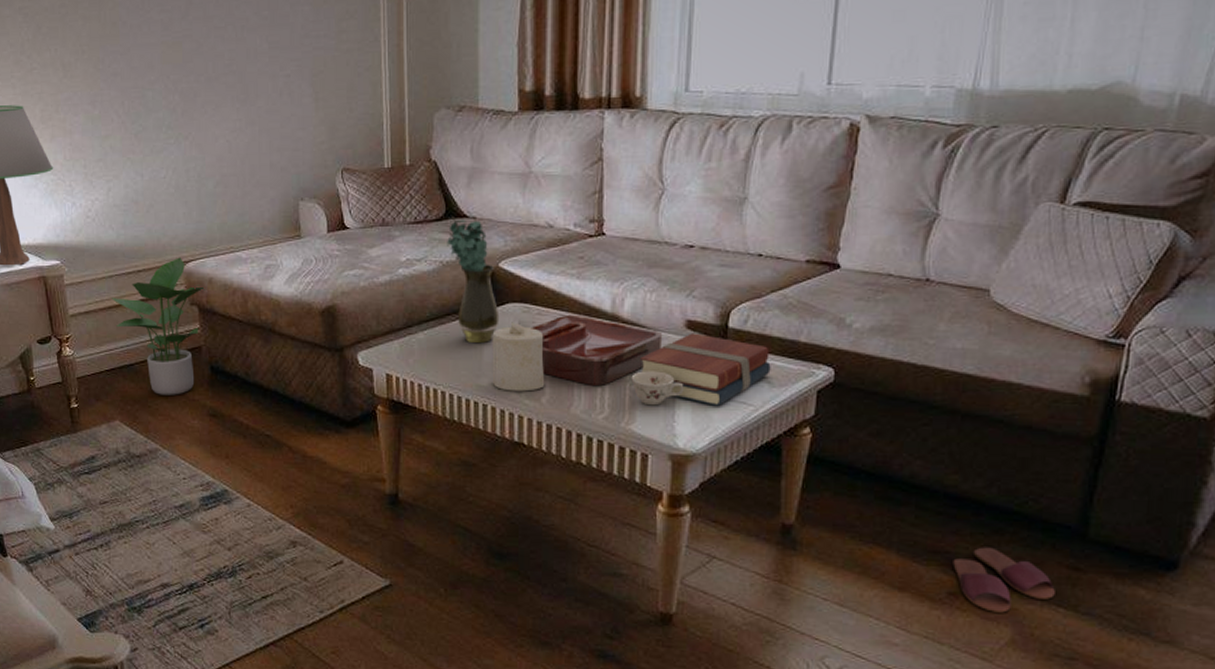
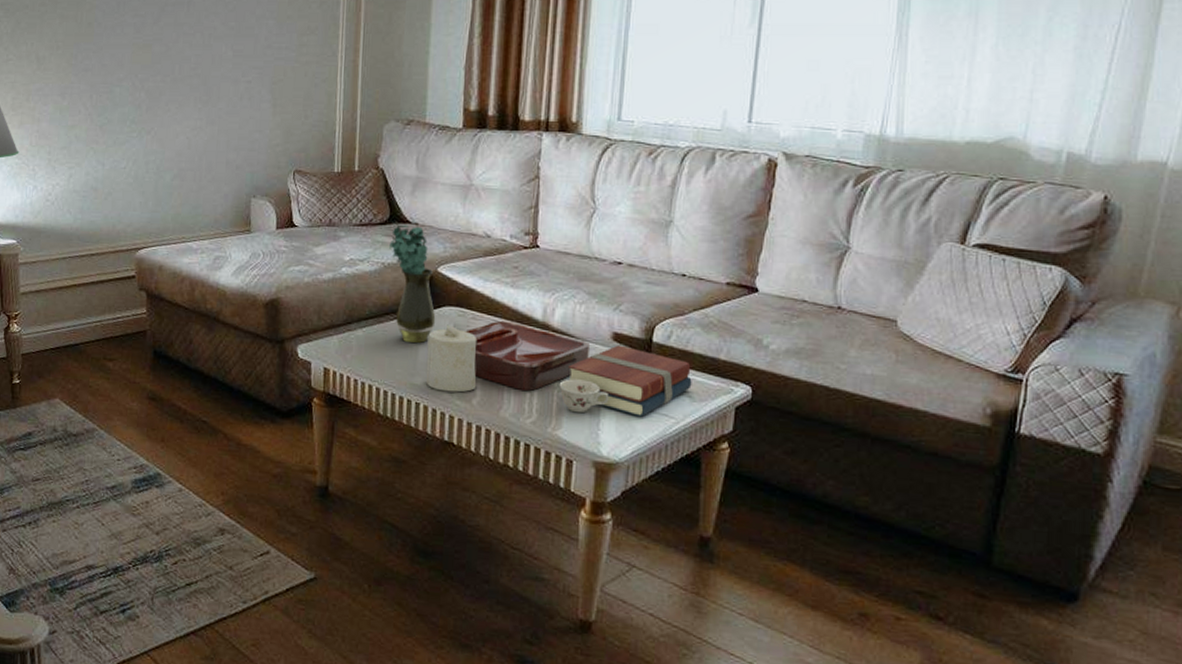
potted plant: present [112,257,206,395] -> none [63,244,156,377]
slippers: present [953,547,1055,613] -> none [864,569,962,637]

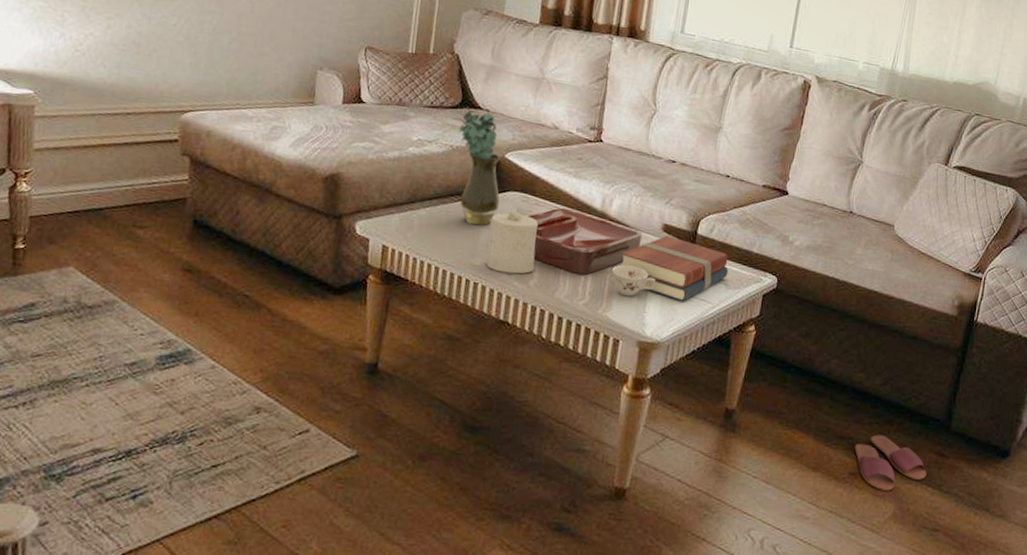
slippers: none [864,569,962,637] -> present [854,434,927,491]

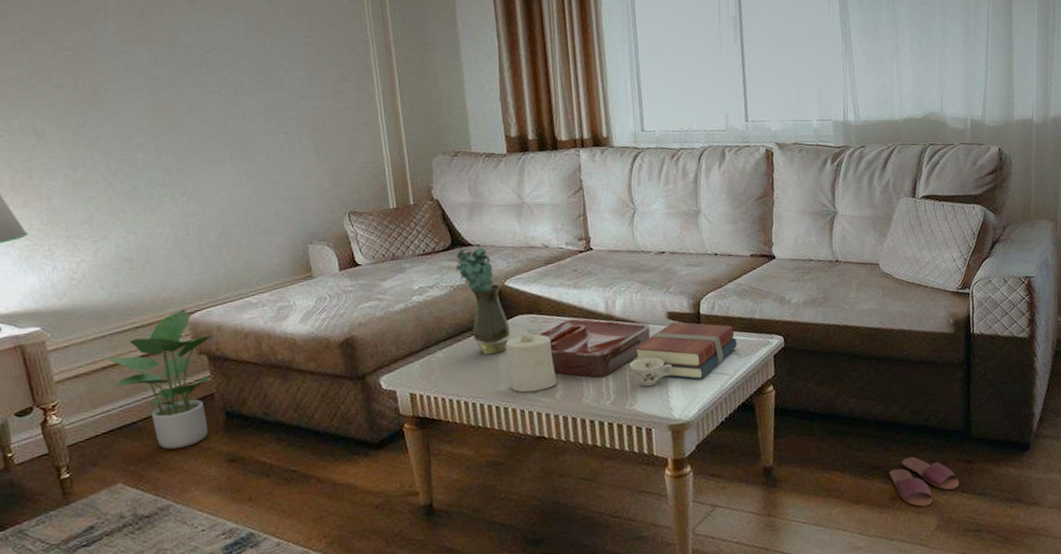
potted plant: none [90,105,202,246] -> present [106,309,215,449]

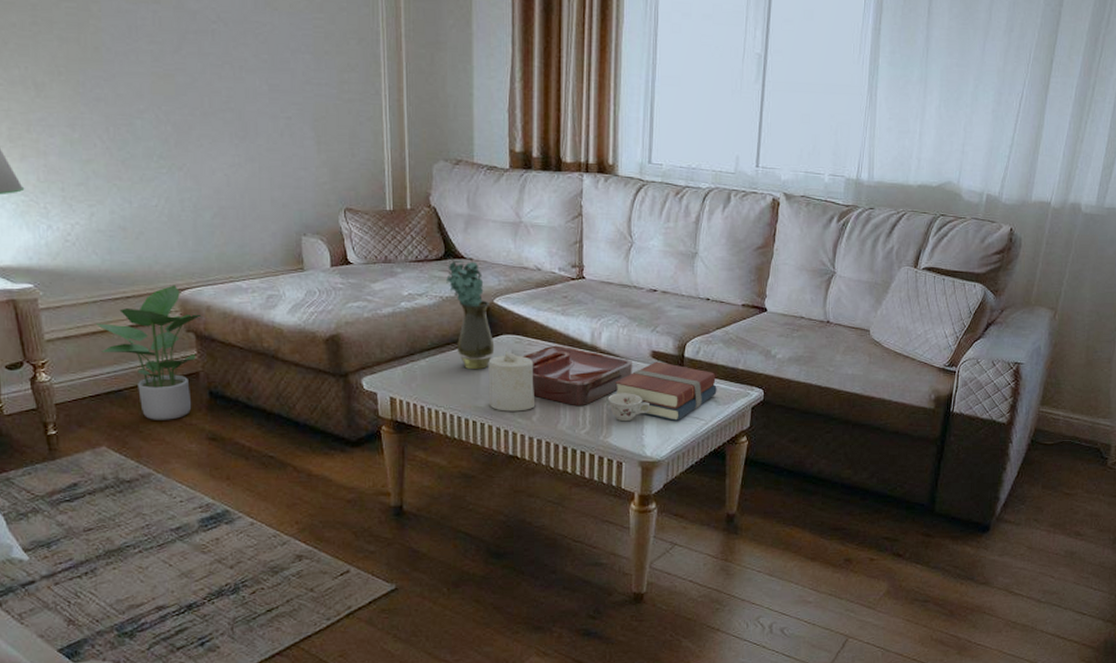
slippers: present [889,456,959,507] -> none [848,523,915,572]

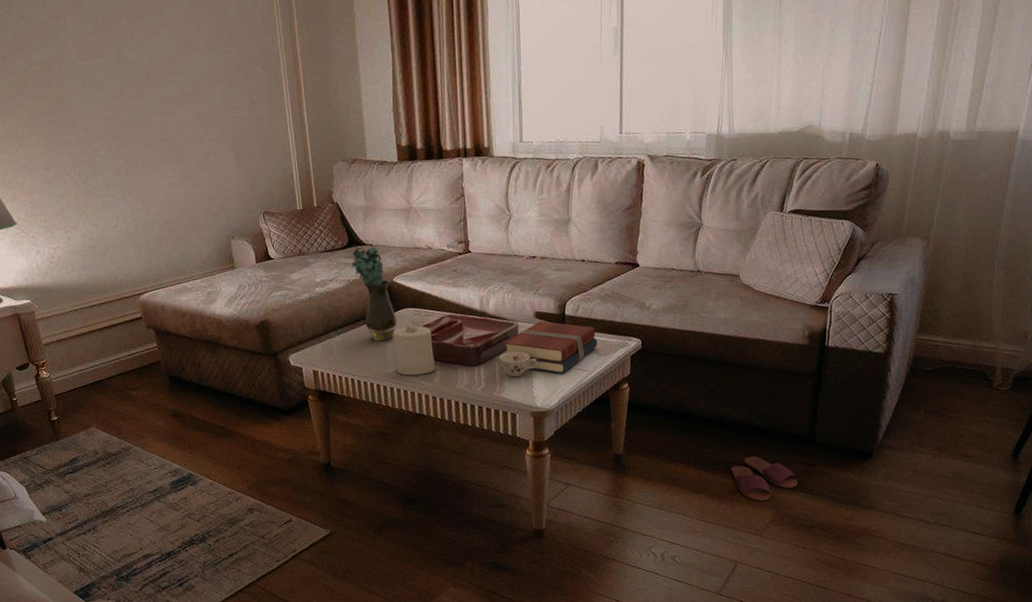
potted plant: present [96,285,204,420] -> none [79,290,160,403]
slippers: none [848,523,915,572] -> present [731,456,798,501]

